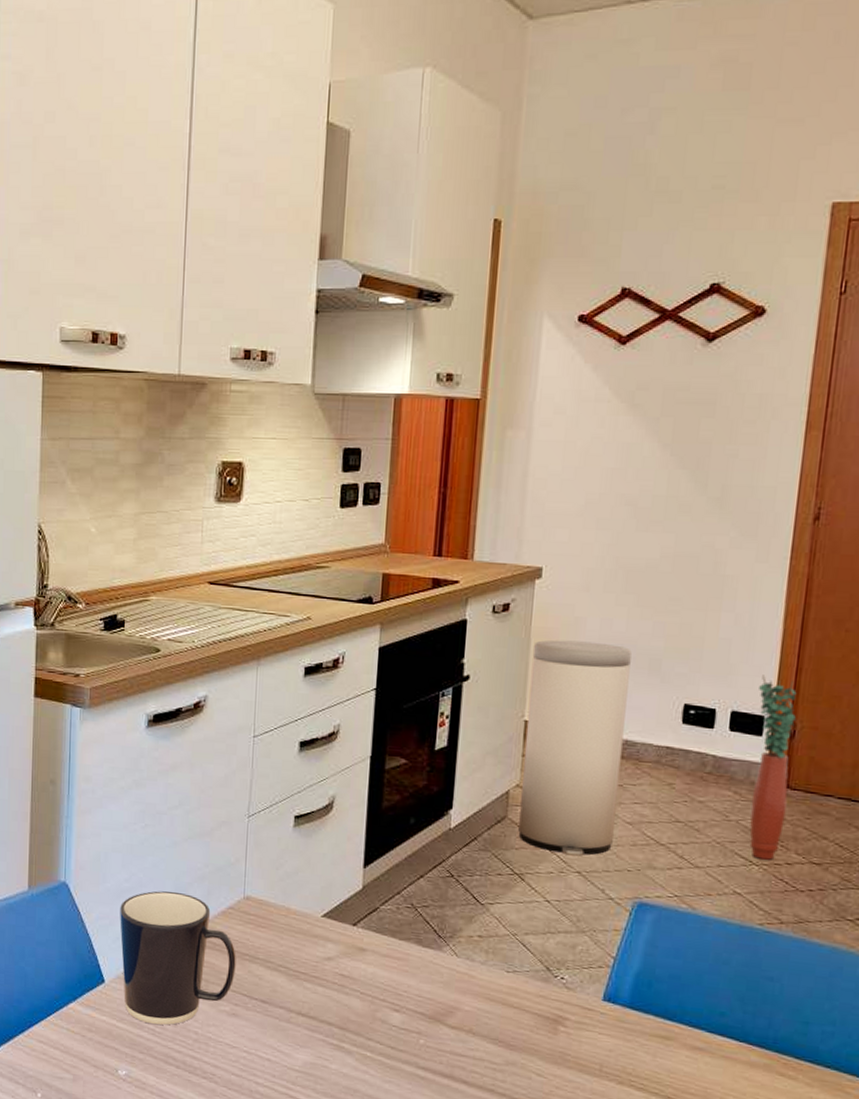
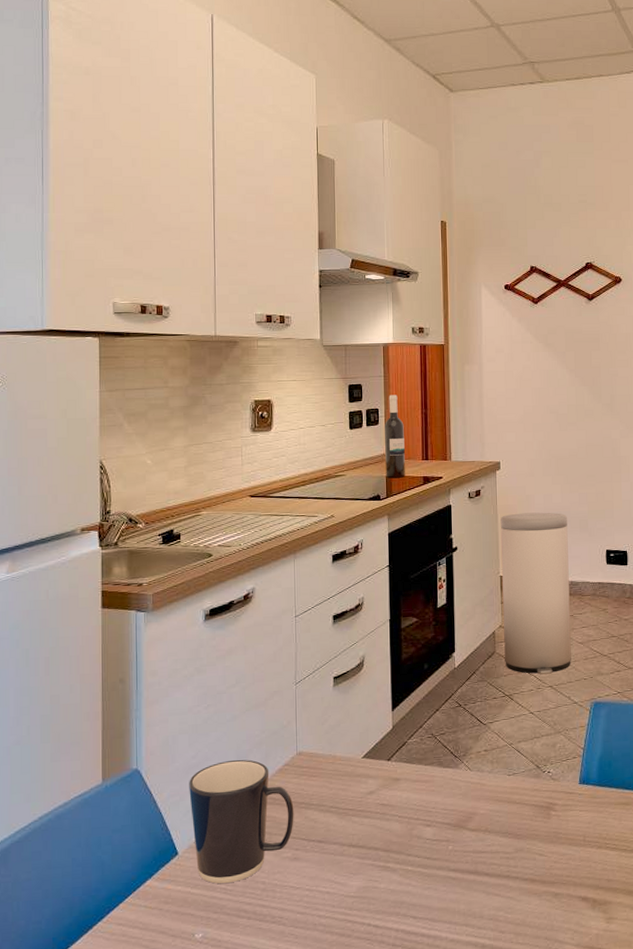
wine bottle: none [382,465,413,578] -> present [384,395,405,479]

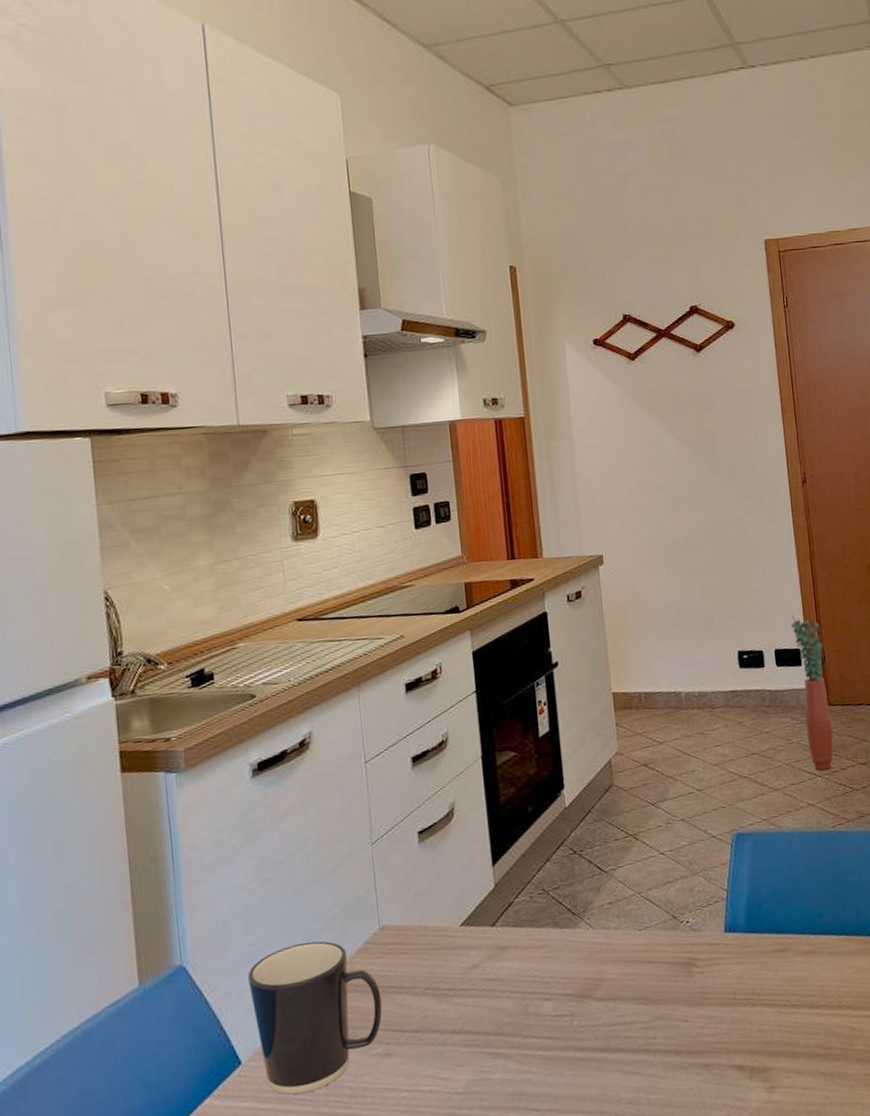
wine bottle: present [384,395,405,479] -> none [457,482,488,586]
pedal bin: present [500,512,571,675] -> none [607,611,705,807]

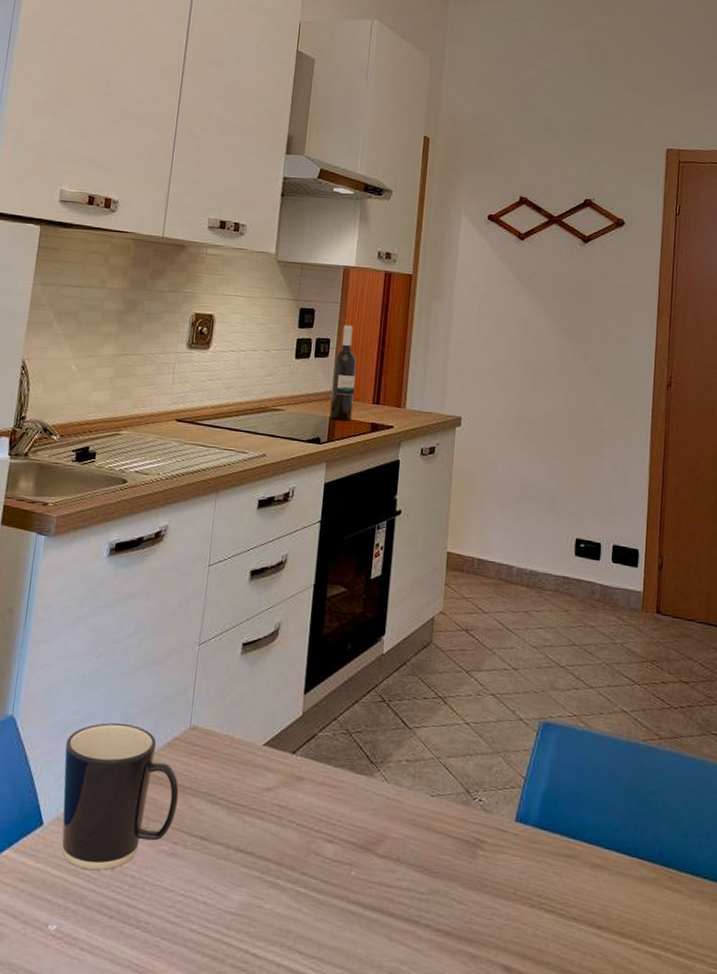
wine bottle: none [457,482,488,586] -> present [329,325,357,422]
vase: present [791,614,833,771] -> none [631,514,663,680]

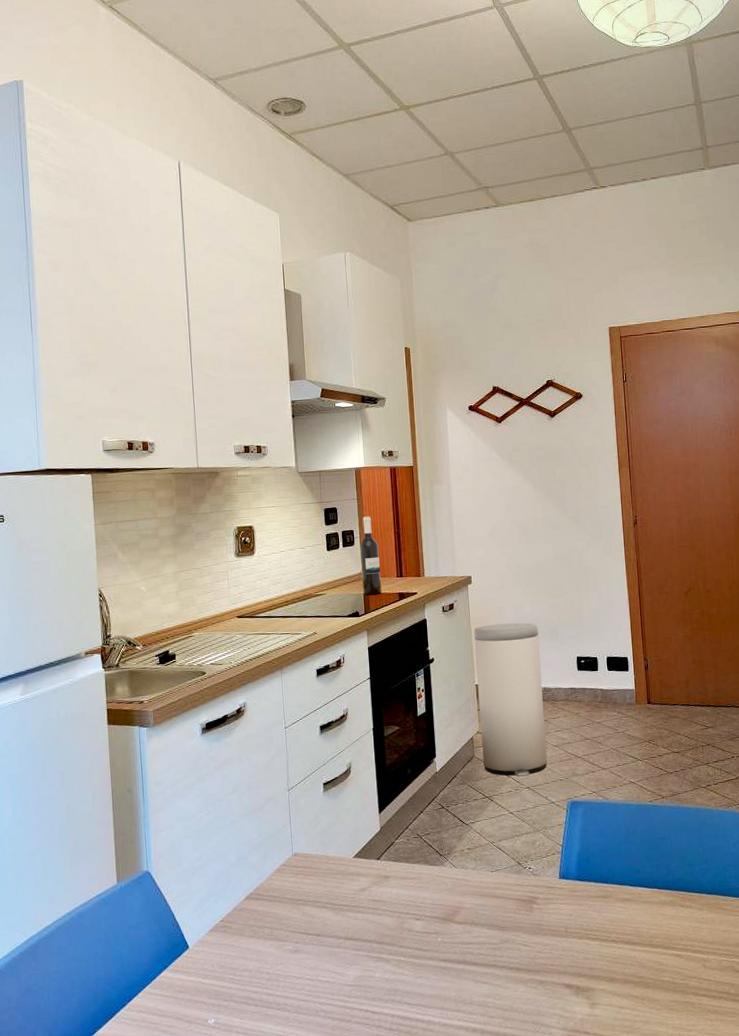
mug: present [61,723,179,870] -> none [195,861,293,975]
pedal bin: none [442,480,533,679] -> present [473,623,547,777]

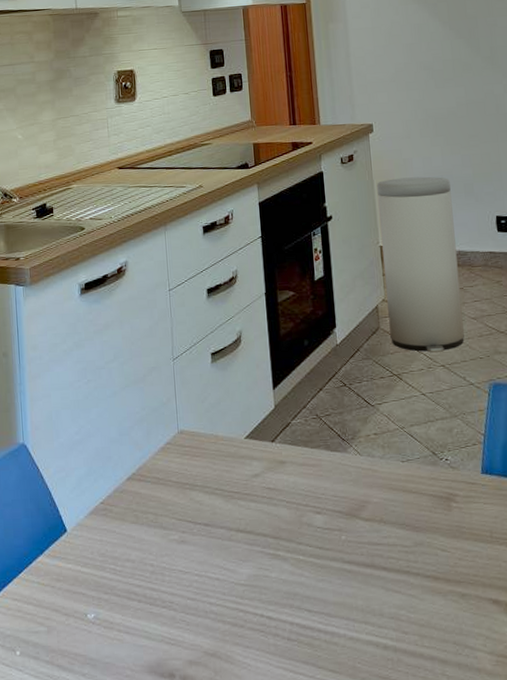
wine bottle: present [359,516,382,596] -> none [248,58,273,146]

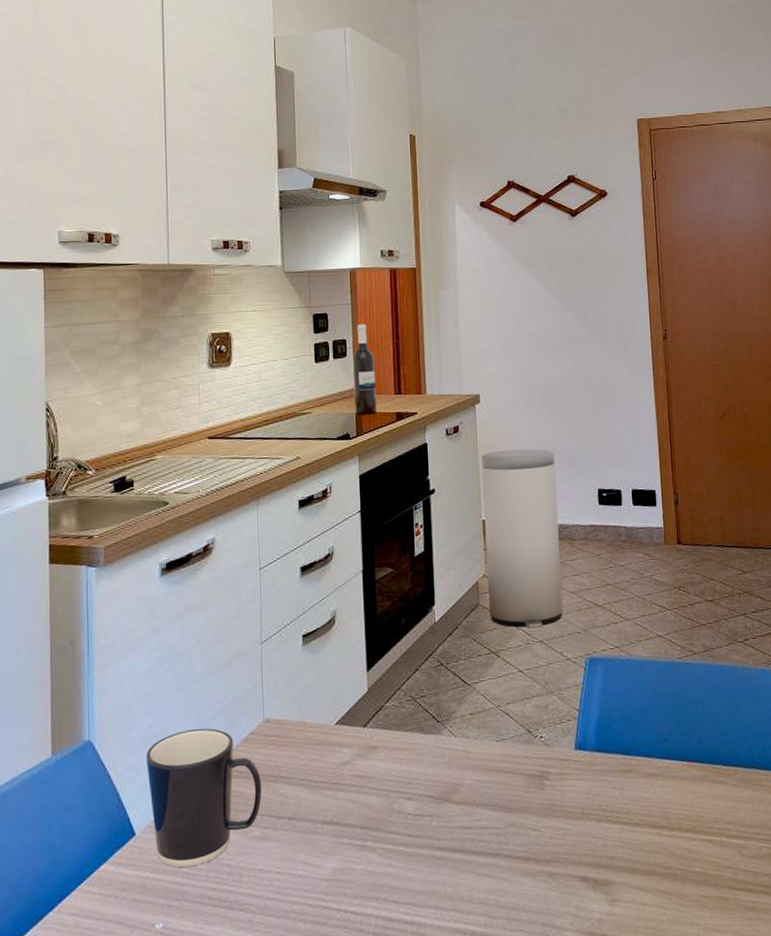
mug: none [73,436,179,564] -> present [146,728,262,868]
wine bottle: none [248,58,273,146] -> present [352,324,377,416]

